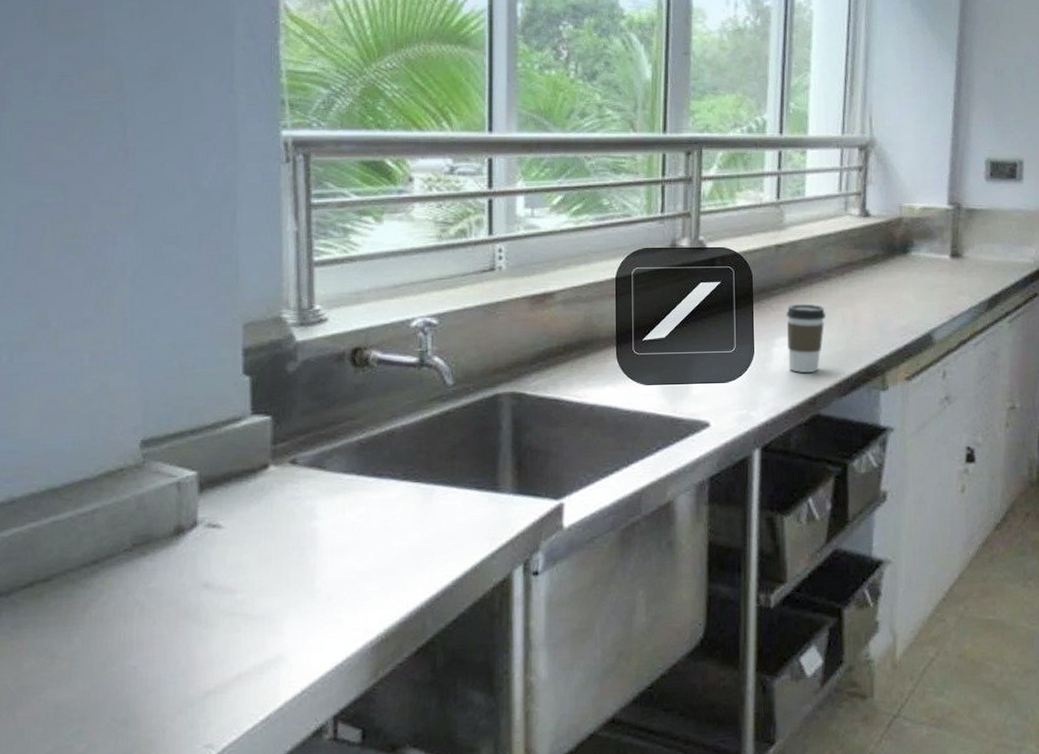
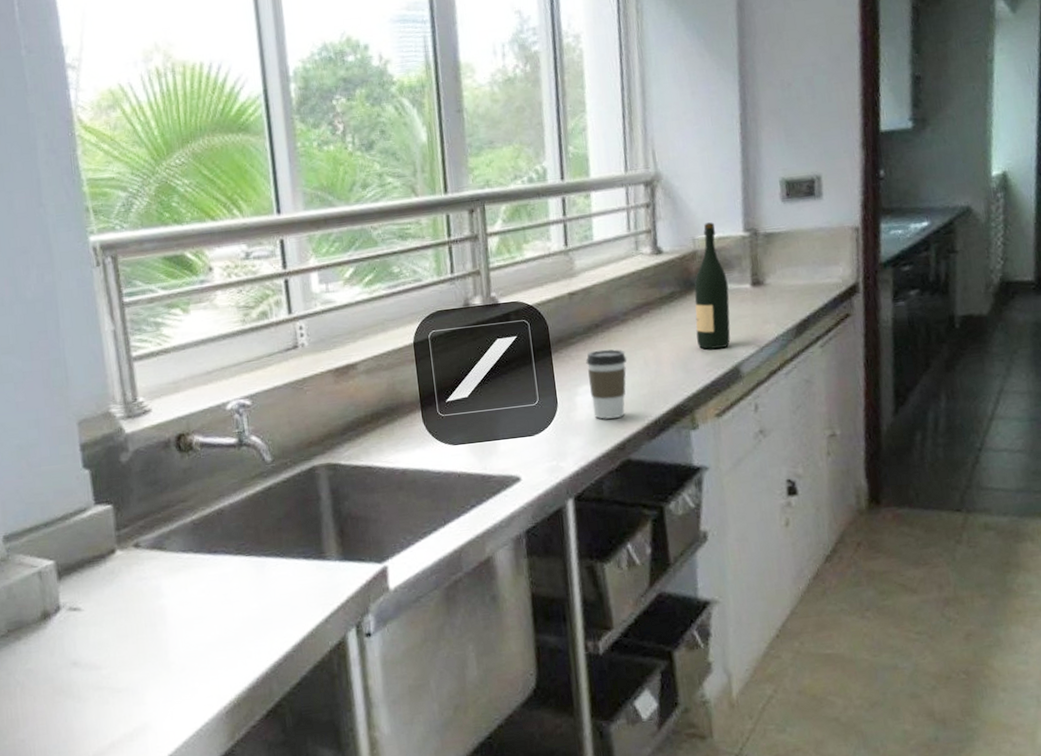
wine bottle: none [894,192,929,315] -> present [694,222,731,350]

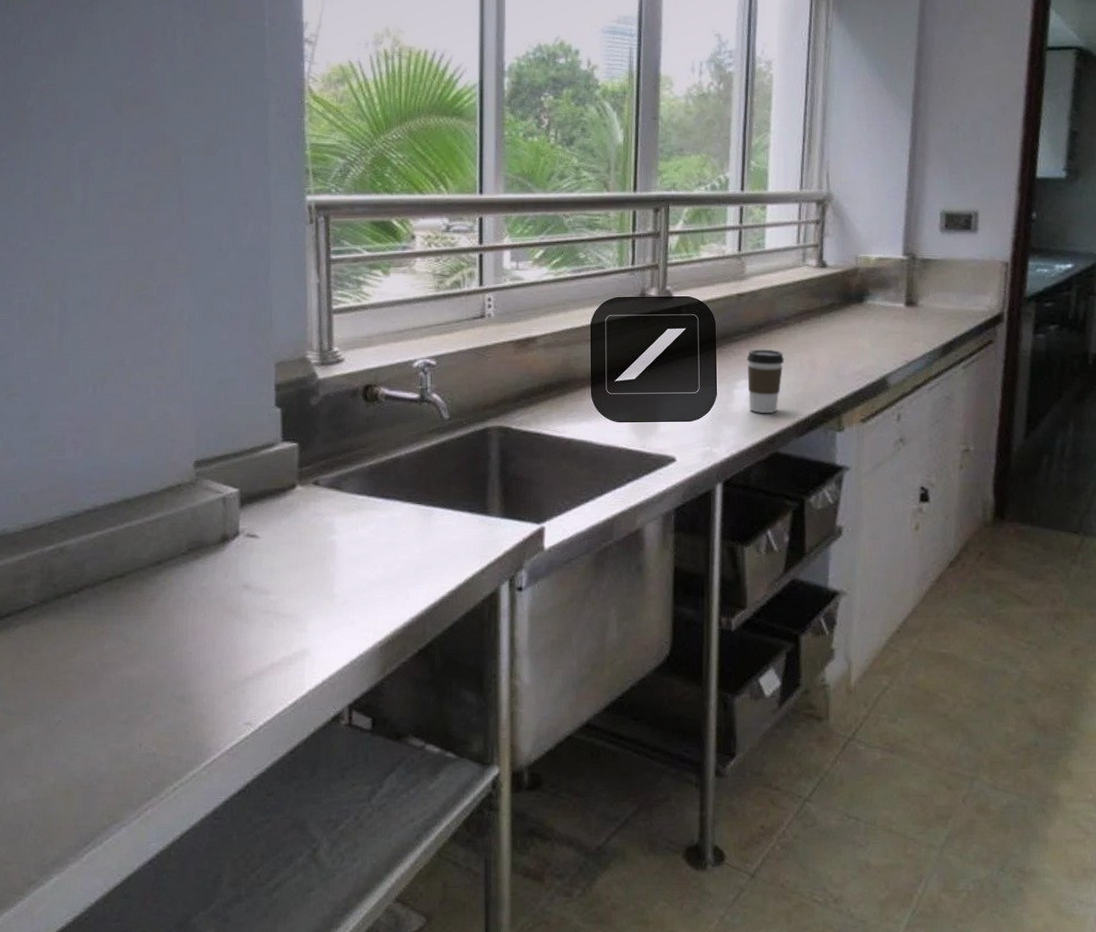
wine bottle: present [694,222,731,350] -> none [850,244,884,360]

